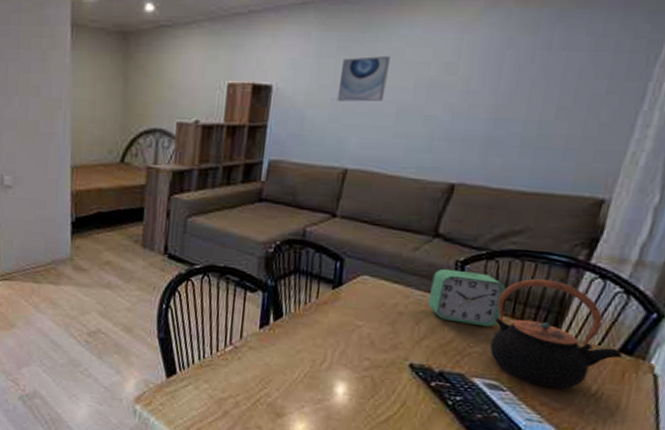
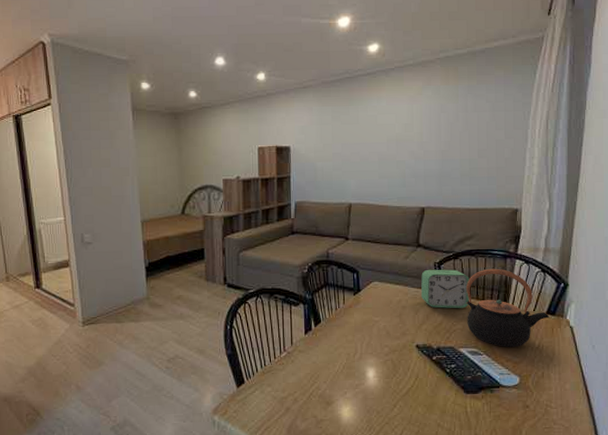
wall art: present [337,55,390,102] -> none [336,121,369,155]

